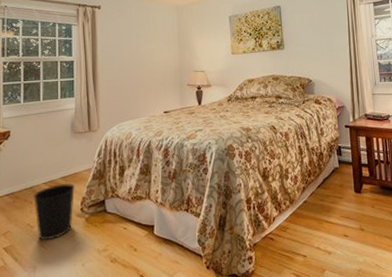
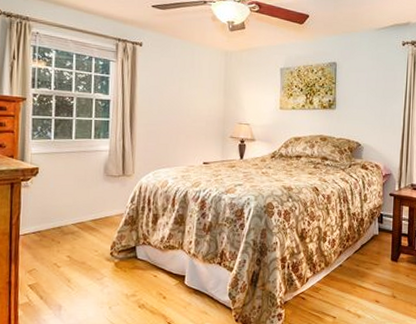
wastebasket: present [34,183,75,241] -> none [62,227,105,282]

